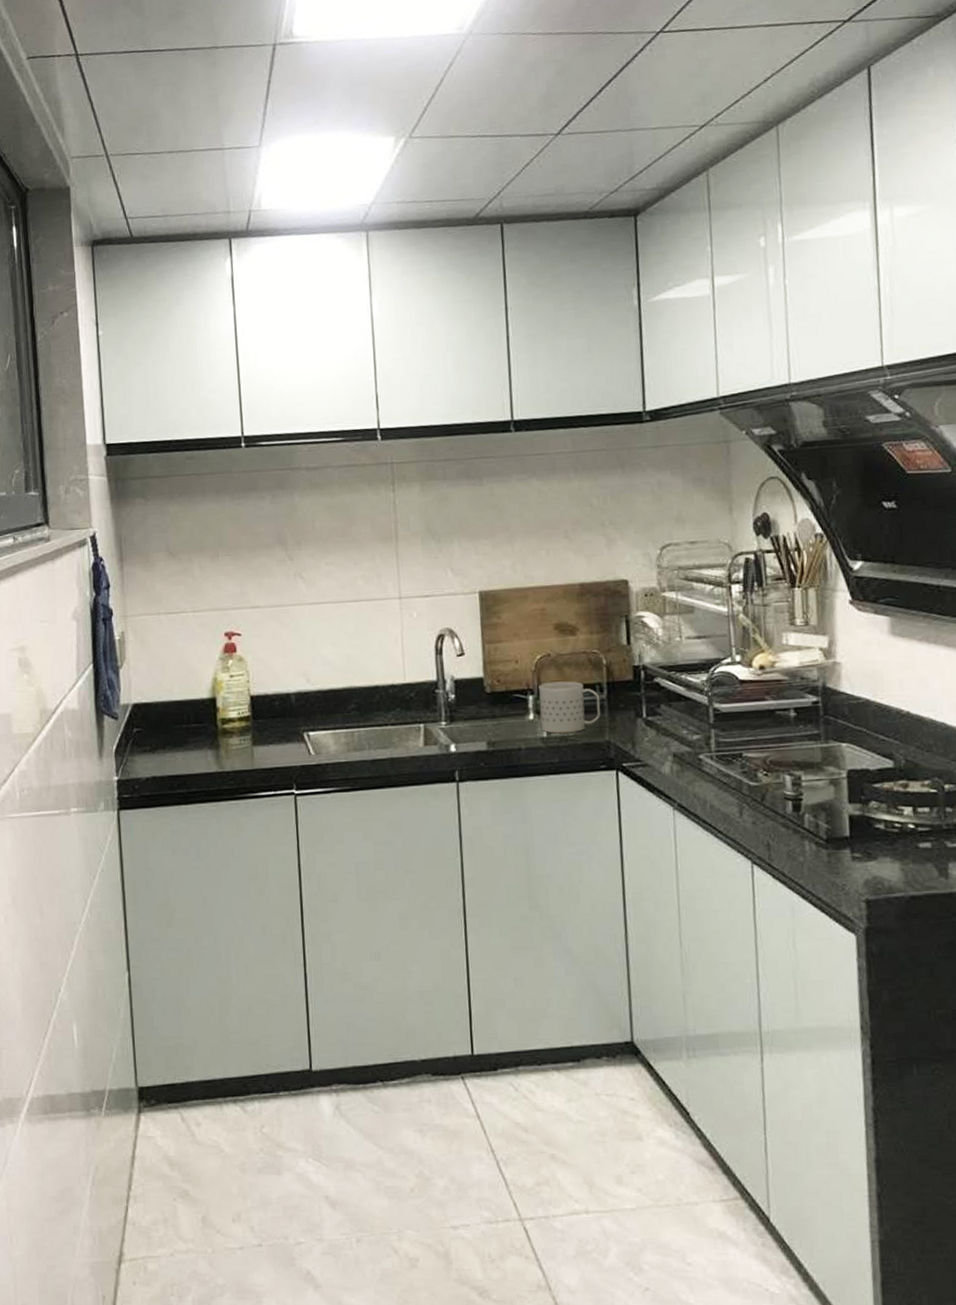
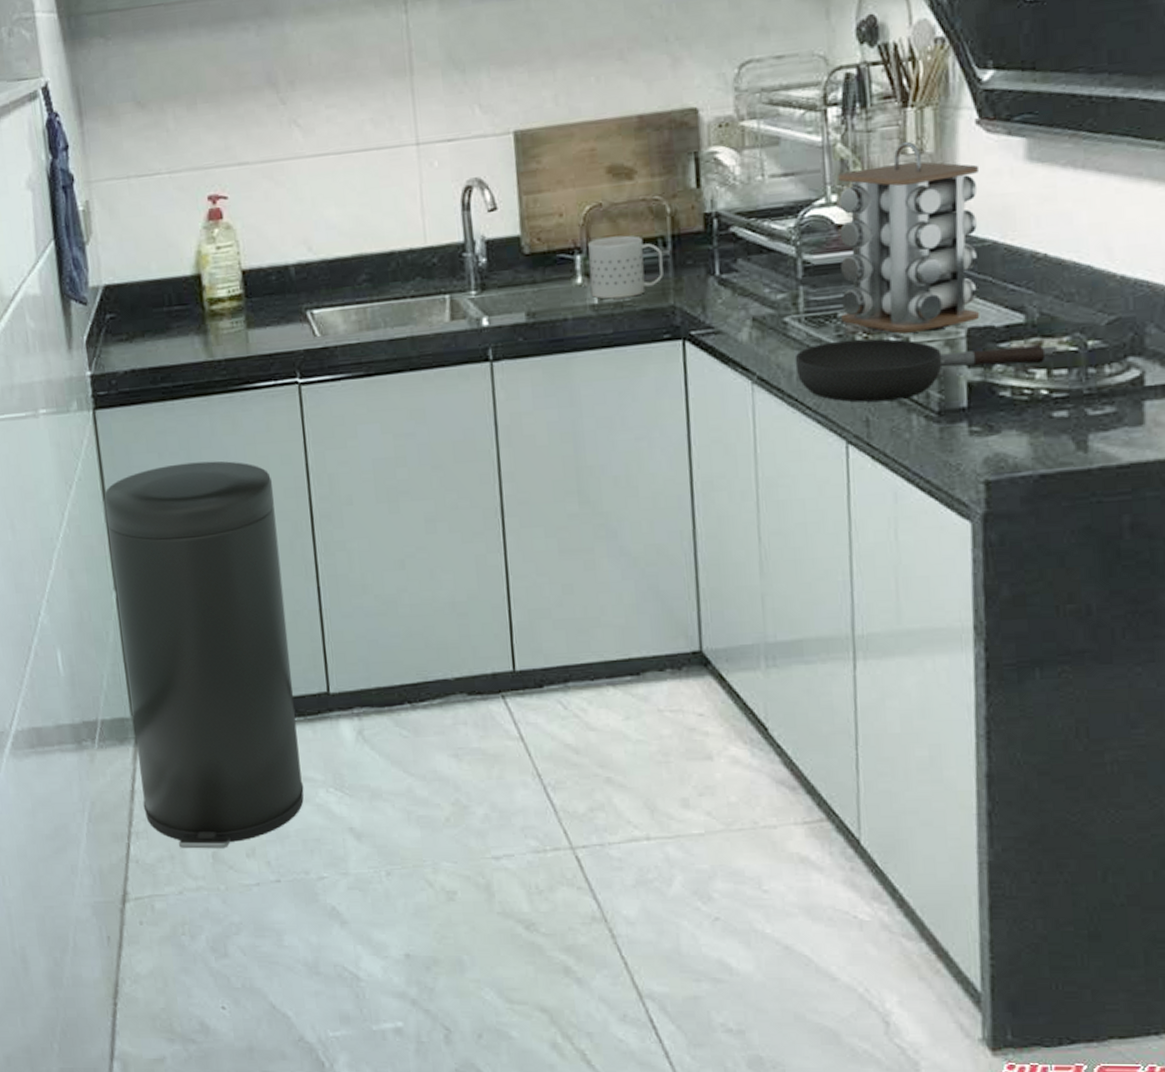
pedal bin: none [122,859,286,1213] -> present [104,461,304,849]
wok: none [708,775,921,829] -> present [794,338,1058,402]
spice rack: none [741,615,857,773] -> present [838,141,979,334]

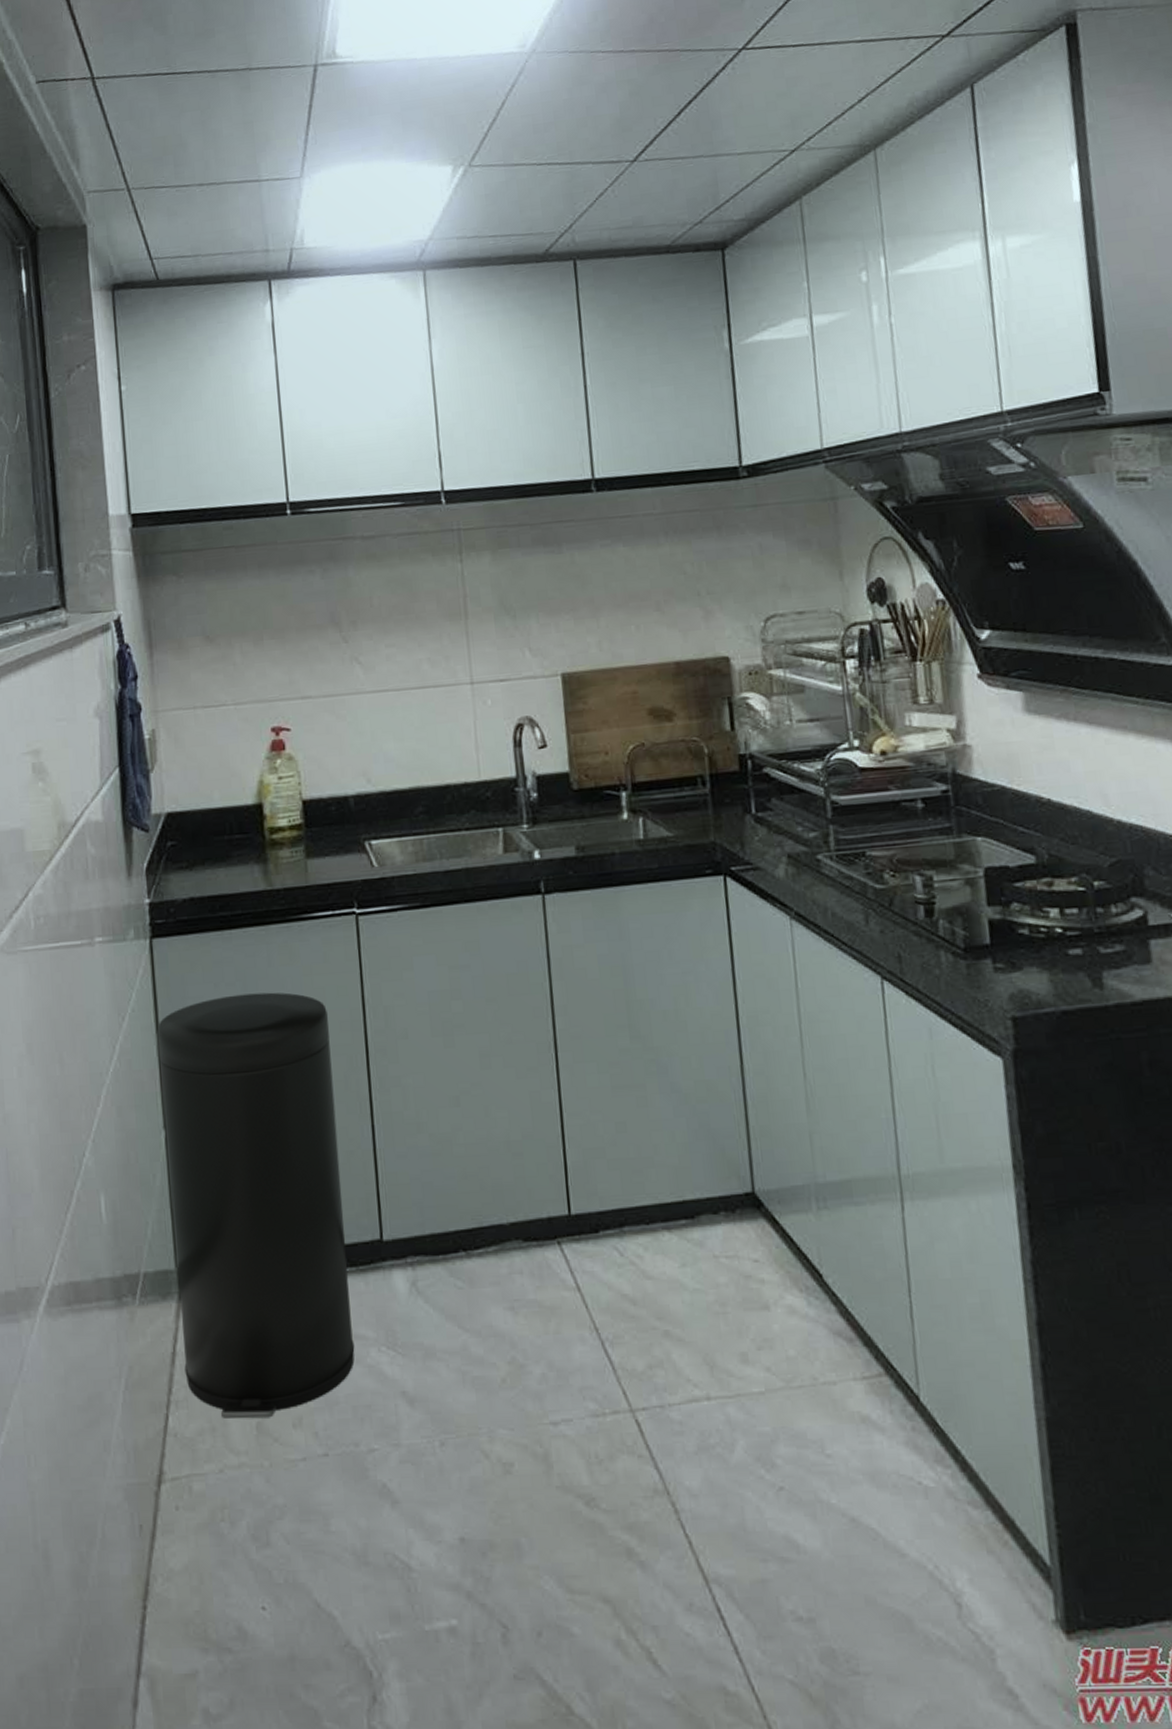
mug: present [587,235,664,300] -> none [632,774,704,835]
wok: present [794,338,1058,402] -> none [828,876,1068,938]
spice rack: present [838,141,979,334] -> none [858,692,994,872]

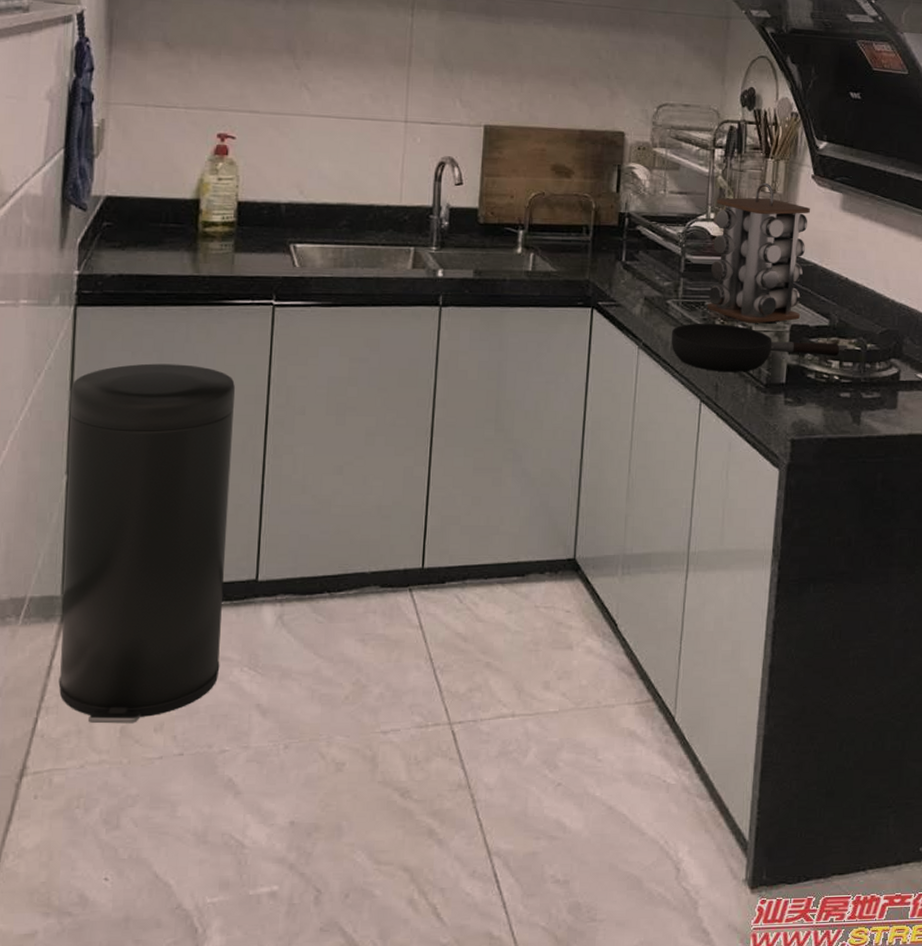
wok: none [828,876,1068,938] -> present [671,323,848,372]
spice rack: none [858,692,994,872] -> present [707,182,810,324]

